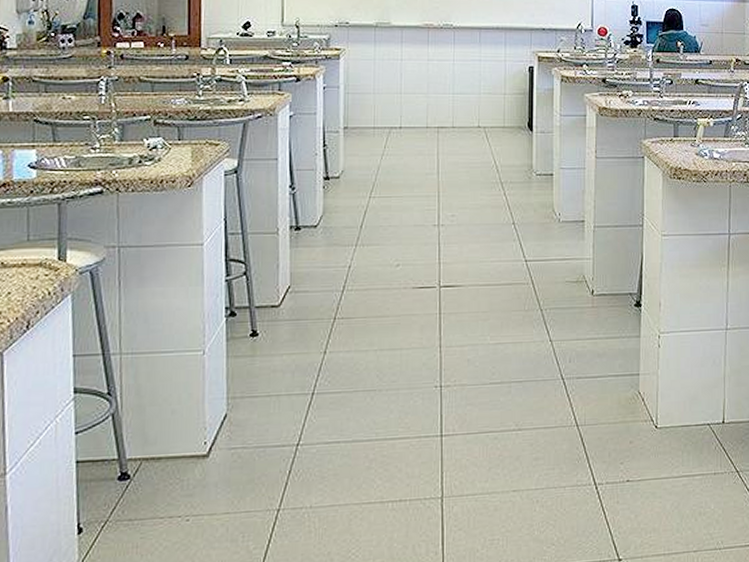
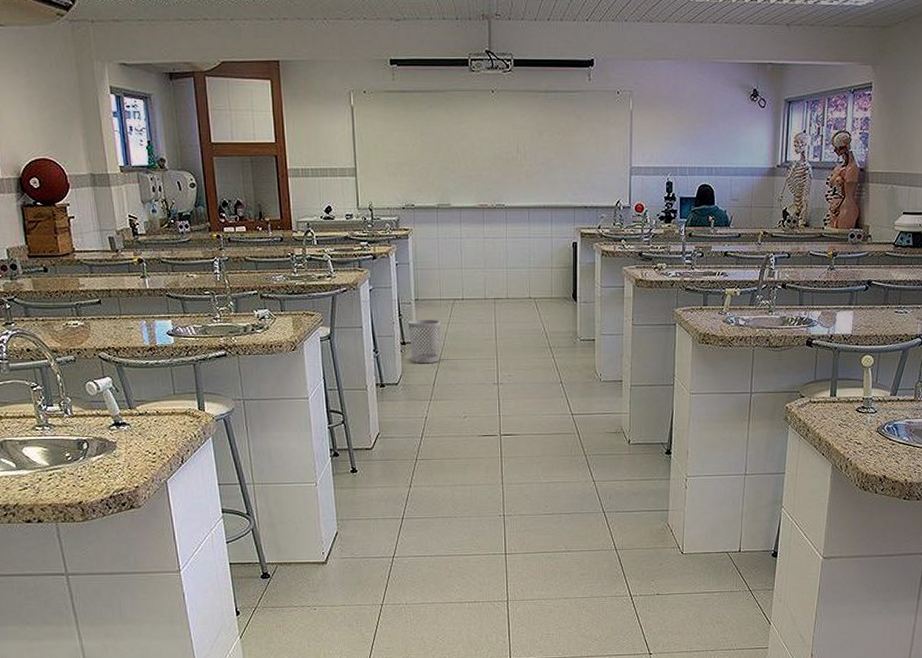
wastebasket: none [333,150,373,202] -> present [407,319,441,364]

